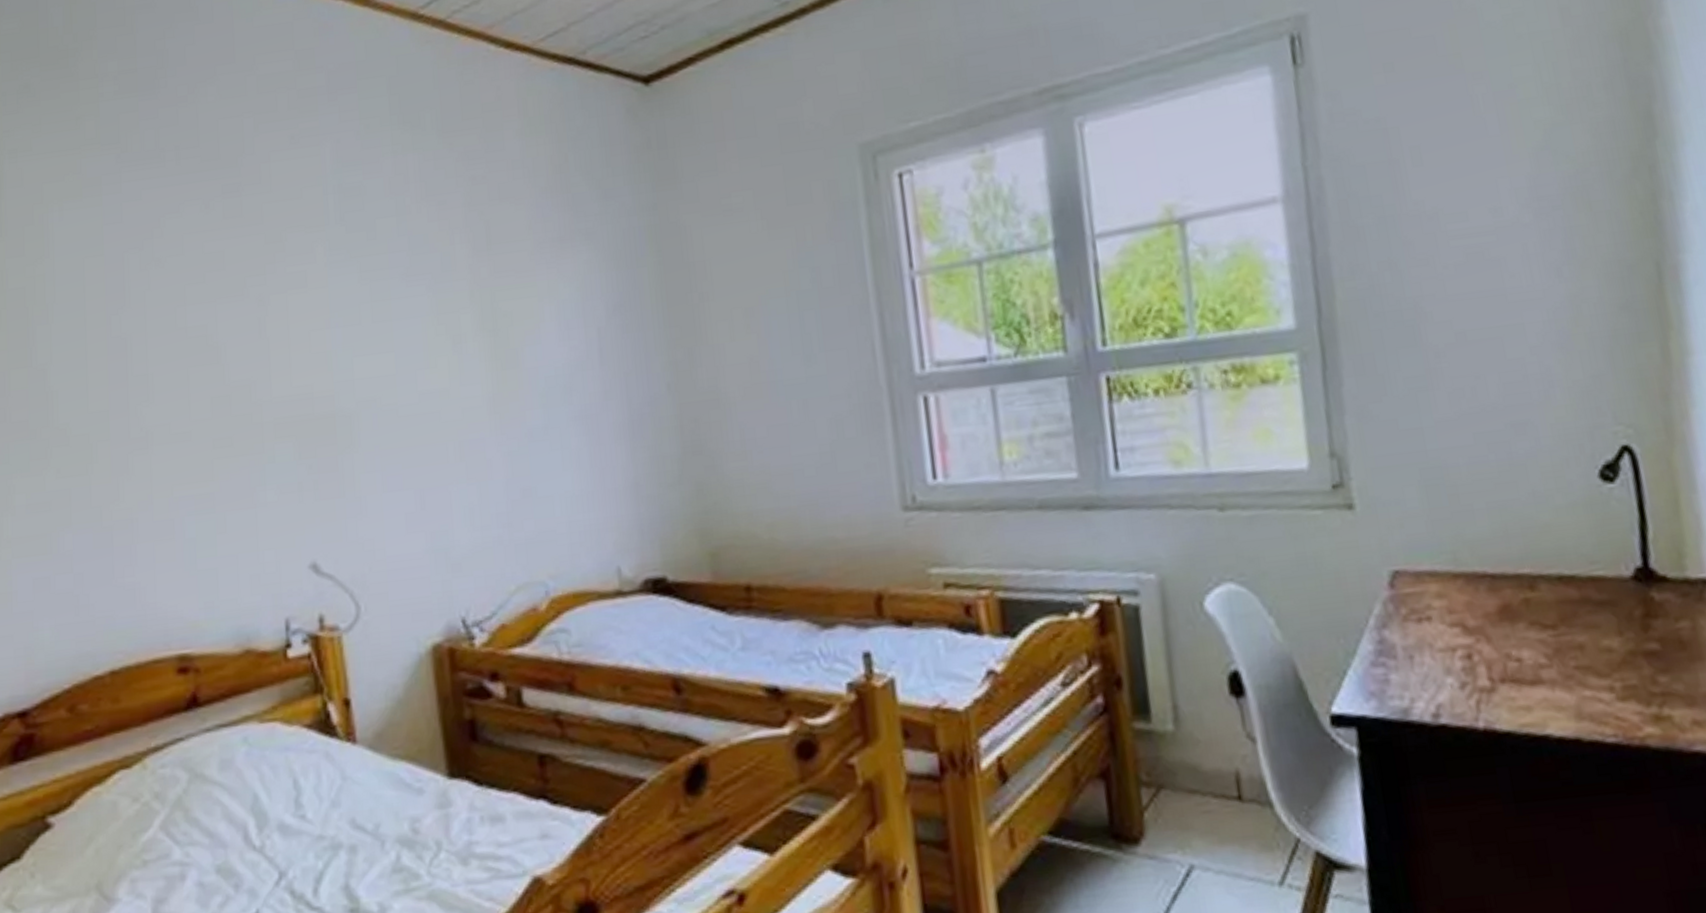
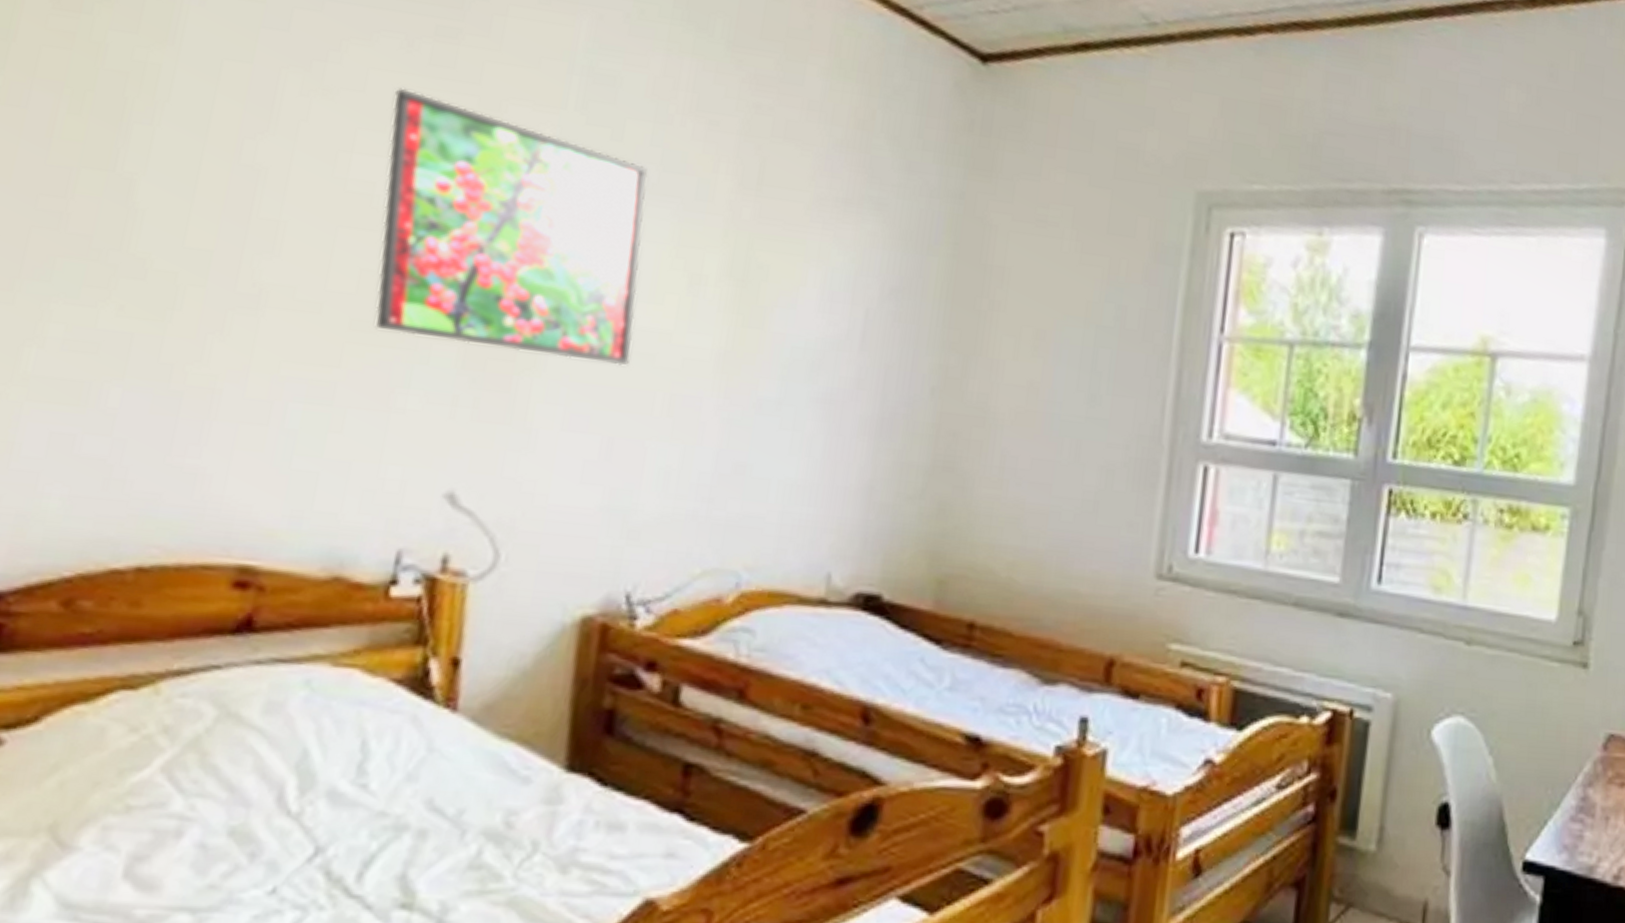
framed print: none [204,243,422,442] -> present [375,87,648,366]

